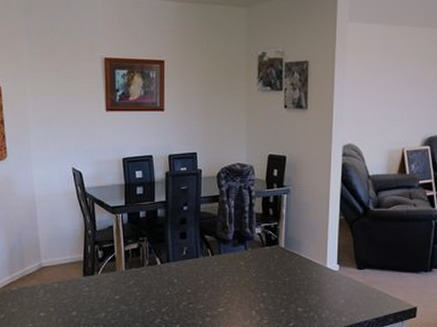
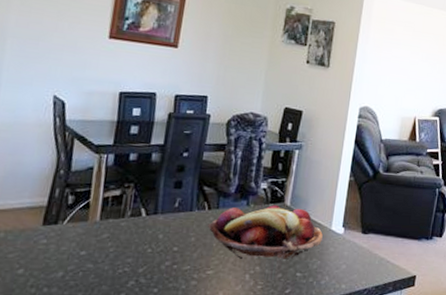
fruit basket: none [213,248,319,297] -> present [208,205,323,260]

